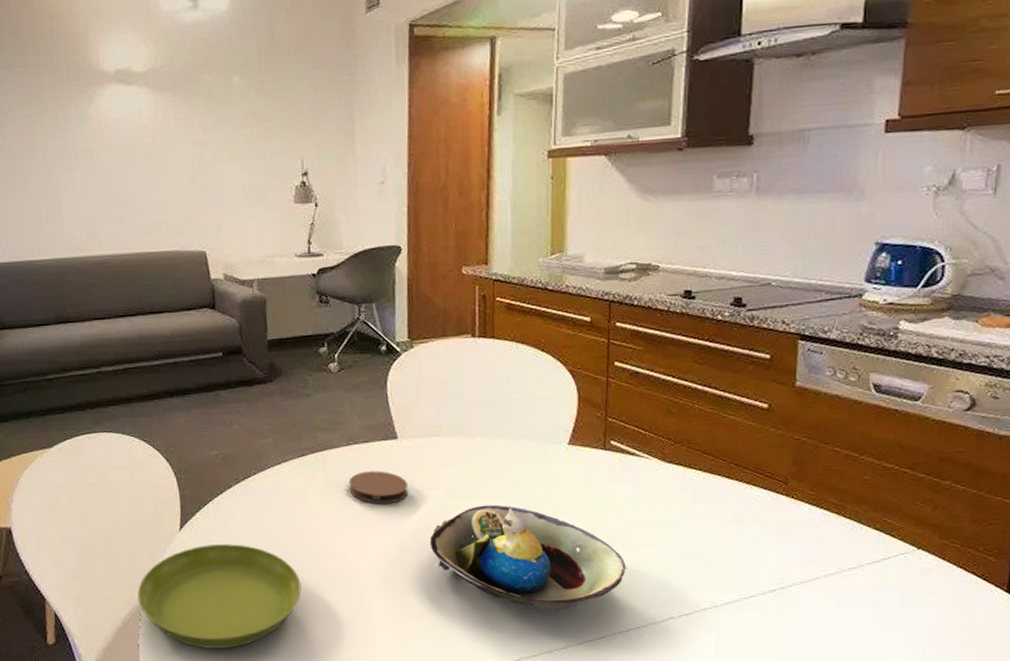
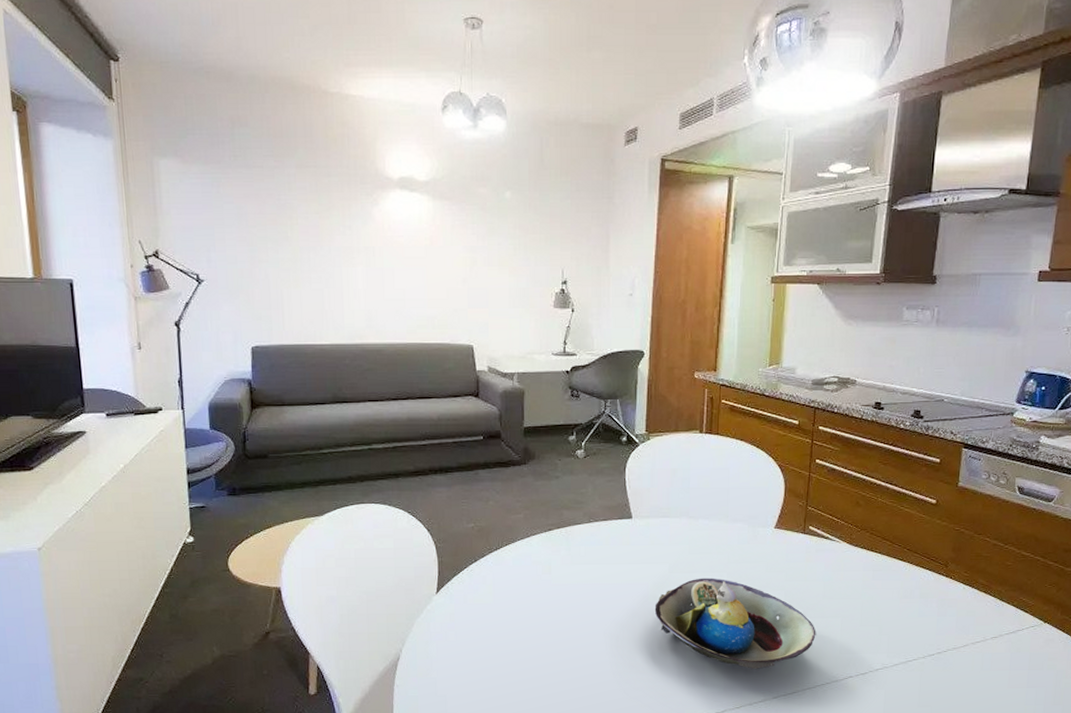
saucer: present [137,544,302,649] -> none [395,607,542,699]
coaster: present [348,471,409,504] -> none [588,546,639,575]

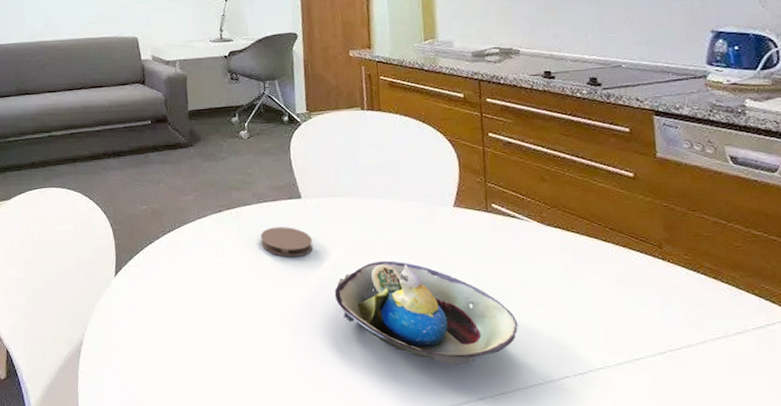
coaster: none [588,546,639,575] -> present [260,227,313,258]

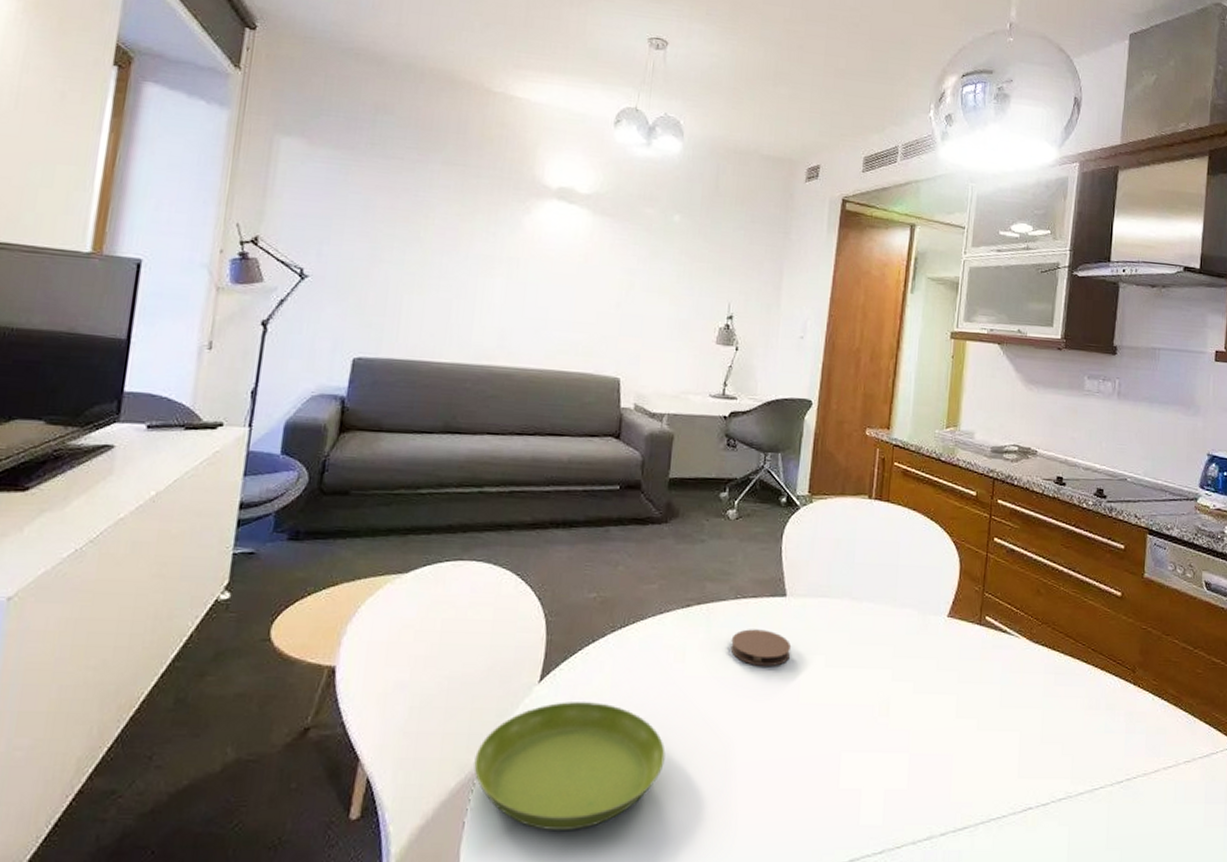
saucer: none [78,290,222,389] -> present [474,702,665,830]
decorative bowl: present [334,261,518,364] -> none [805,675,992,795]

